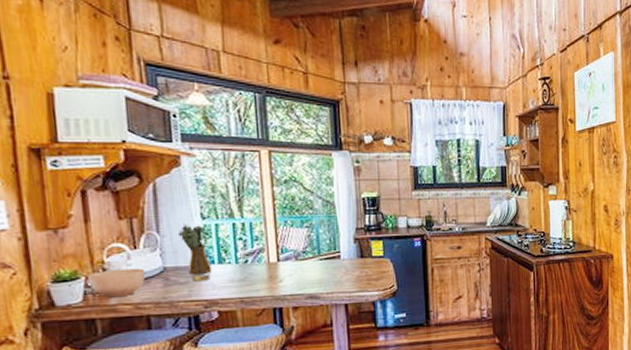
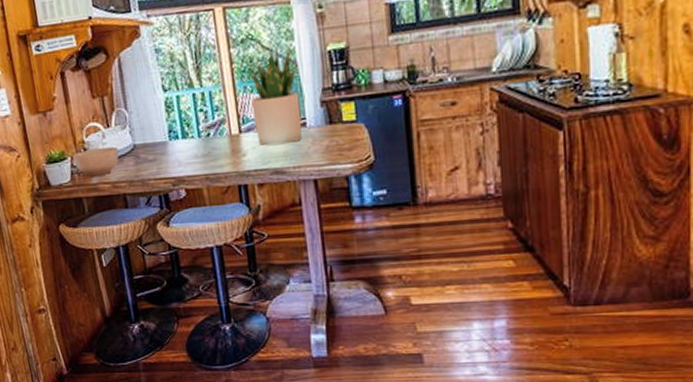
vase: present [177,223,212,283] -> none [143,97,177,160]
planter: none [290,191,337,274] -> present [248,48,302,147]

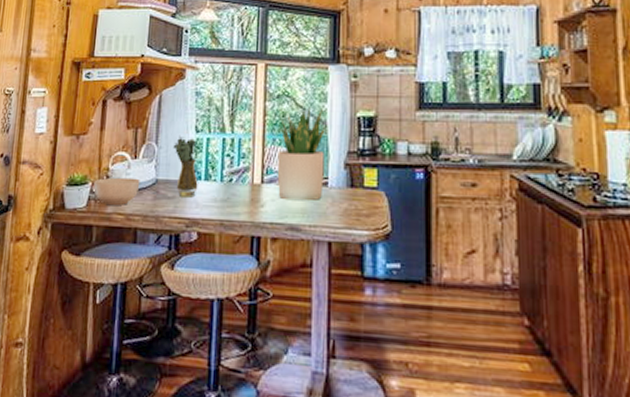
vase: none [143,97,177,160] -> present [173,135,198,199]

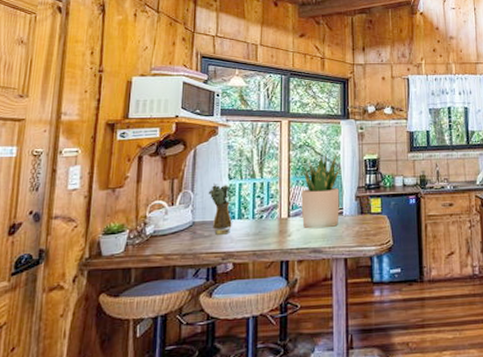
bowl: present [93,177,140,206] -> none [131,222,178,249]

